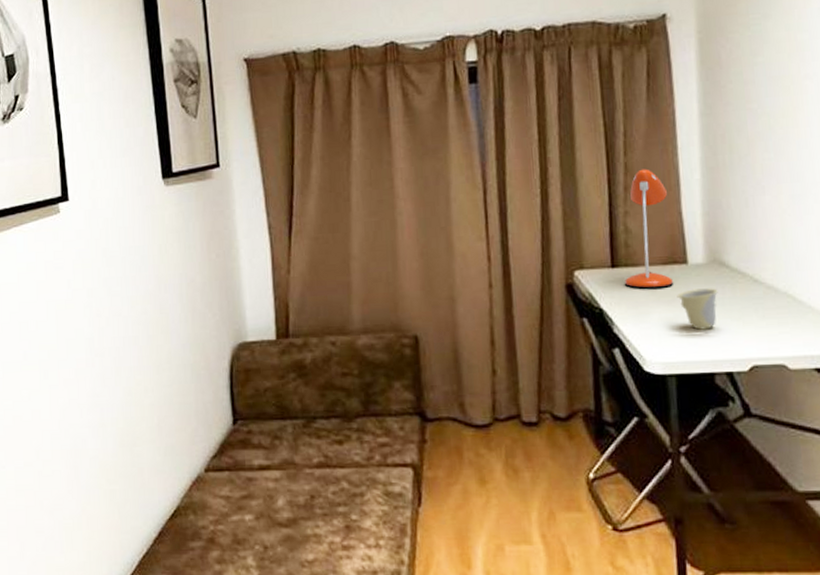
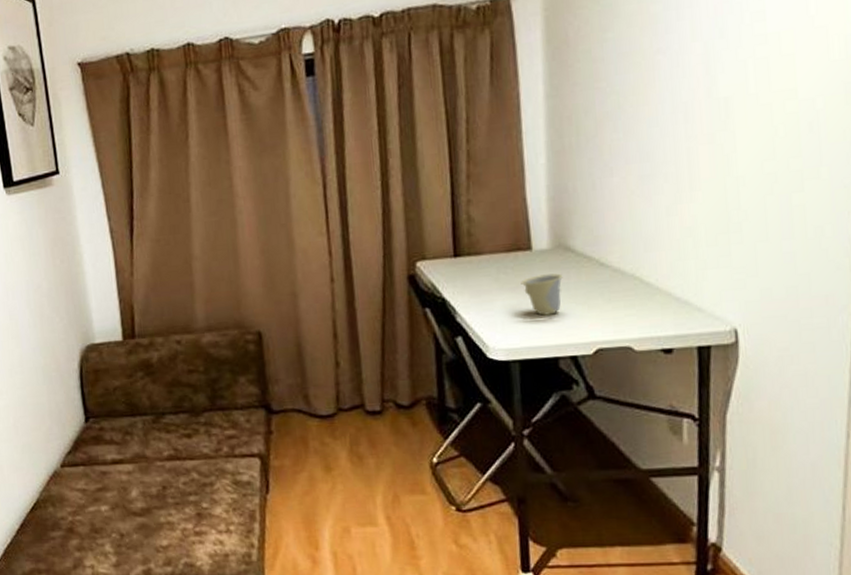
desk lamp: present [625,169,673,289] -> none [467,155,517,277]

